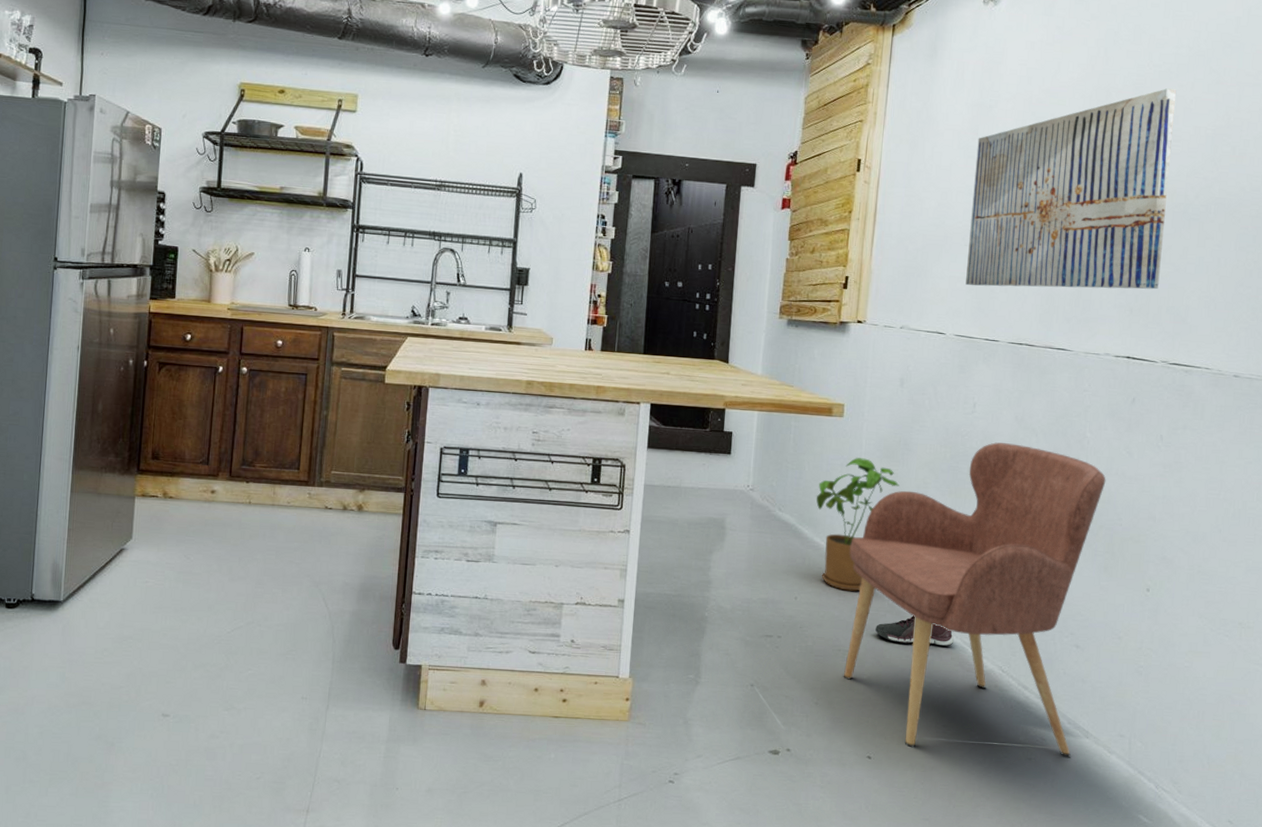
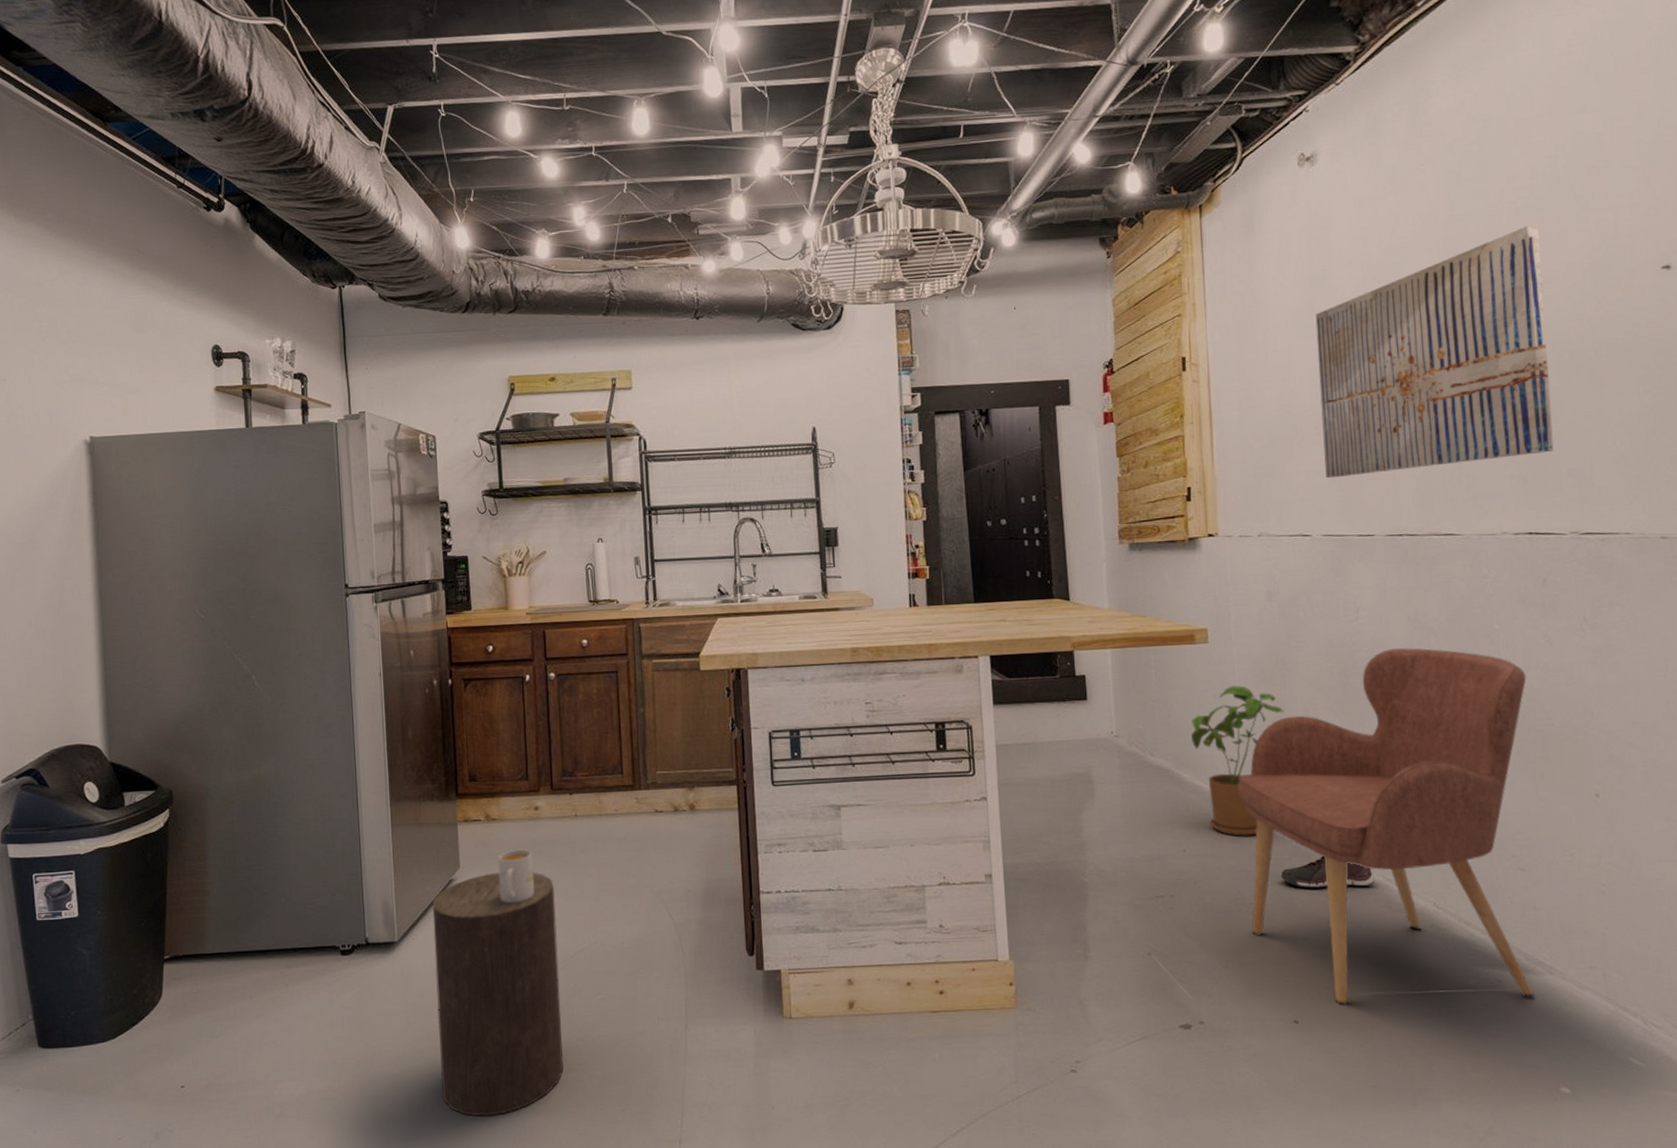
stool: none [88,547,220,772] -> present [432,872,563,1117]
mug: none [167,528,204,578] -> present [498,849,534,904]

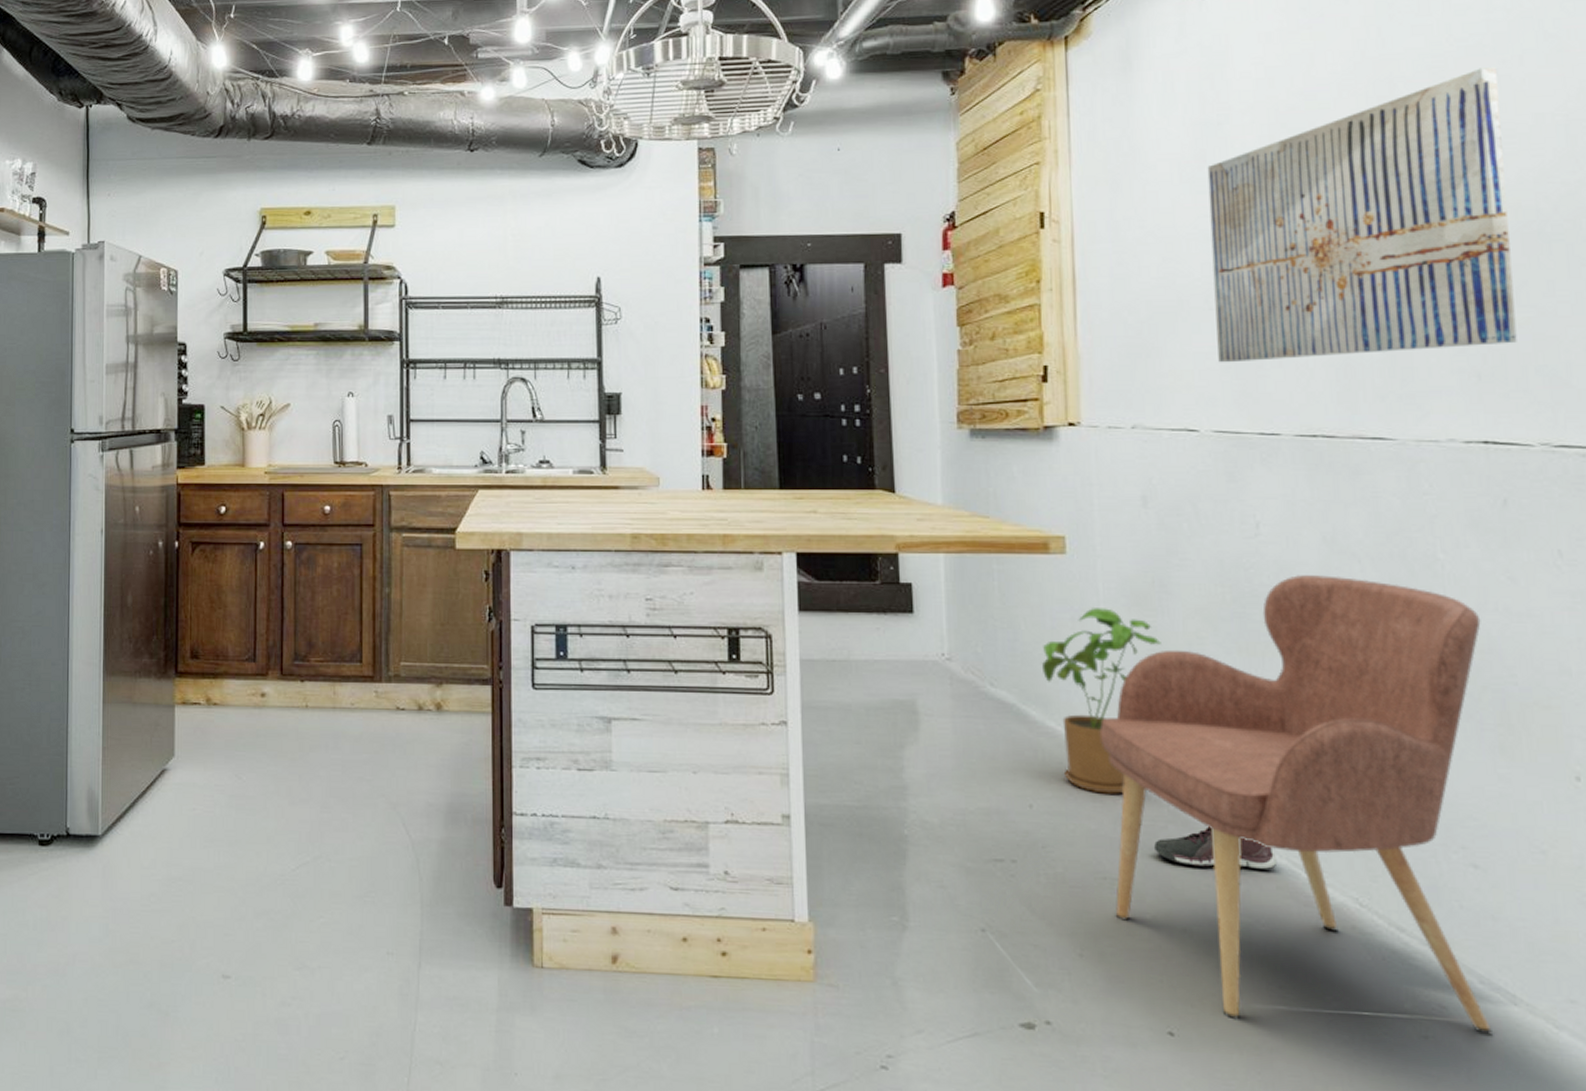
stool: present [432,872,563,1117] -> none [139,765,279,1050]
mug: present [498,849,534,904] -> none [217,741,256,803]

